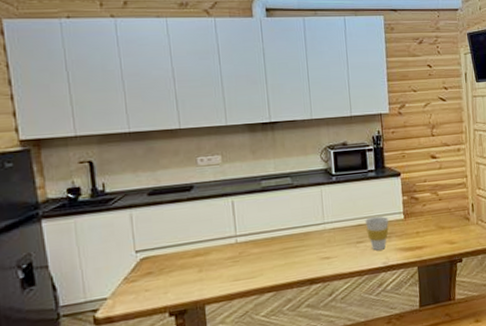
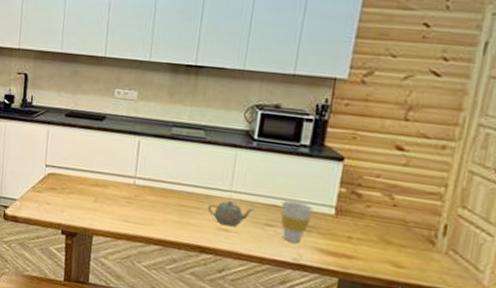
teapot: none [308,232,345,254] -> present [208,201,254,227]

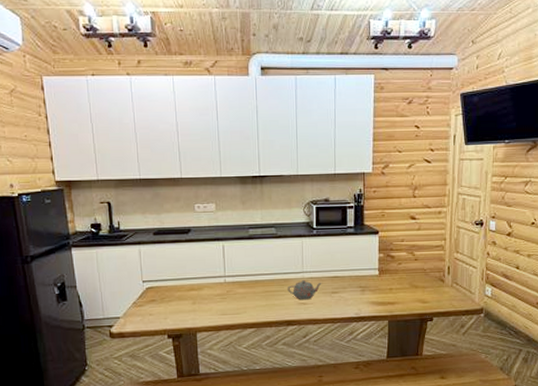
cup: present [280,200,314,243] -> none [341,270,364,302]

